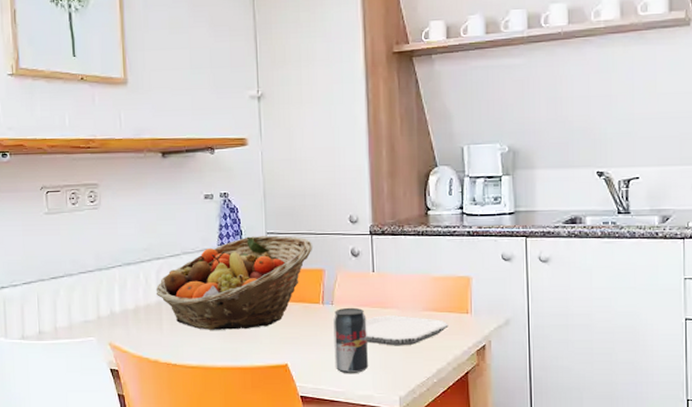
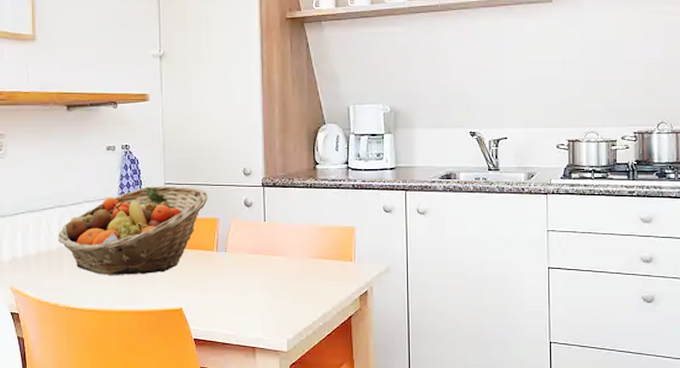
beverage can: present [333,307,368,374] -> none [226,254,258,318]
plate: present [365,315,449,346] -> none [257,263,334,291]

